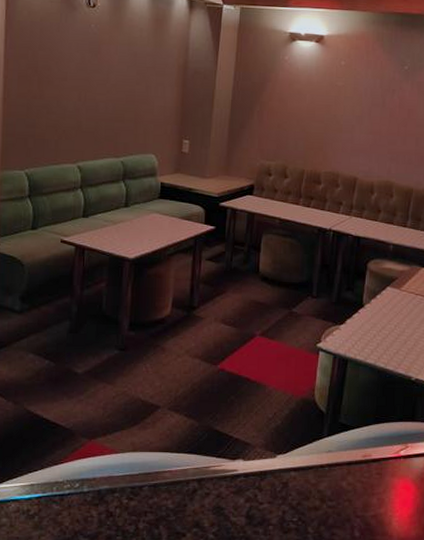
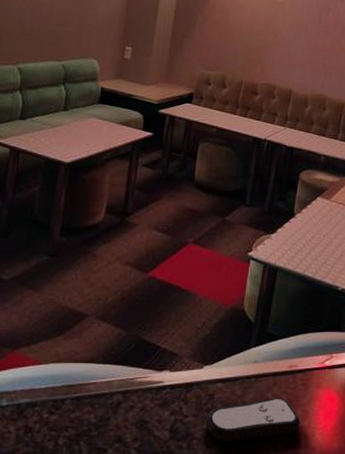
remote control: none [280,486,377,528] -> present [205,398,301,442]

